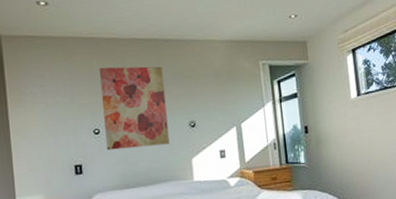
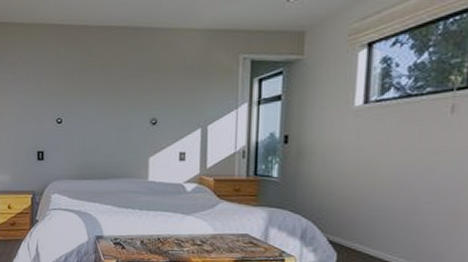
wall art: present [100,66,170,151] -> none [67,56,129,140]

